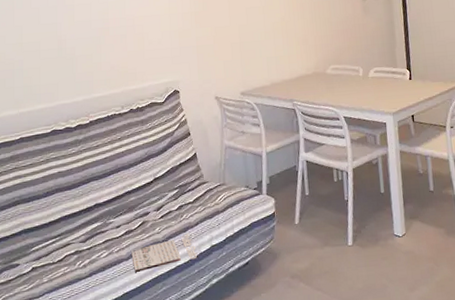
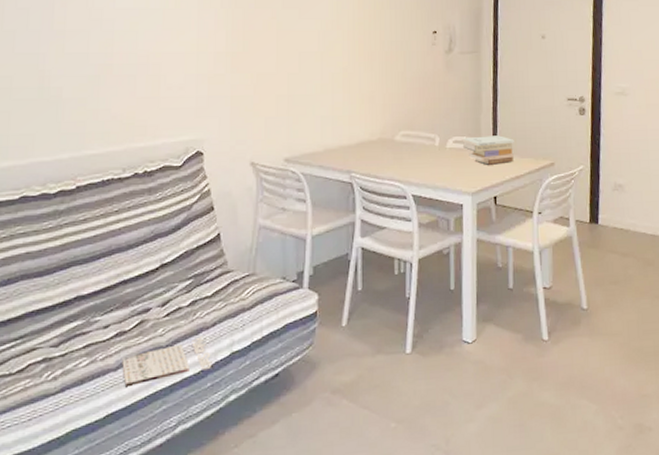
books: none [381,64,426,89] -> present [462,135,514,165]

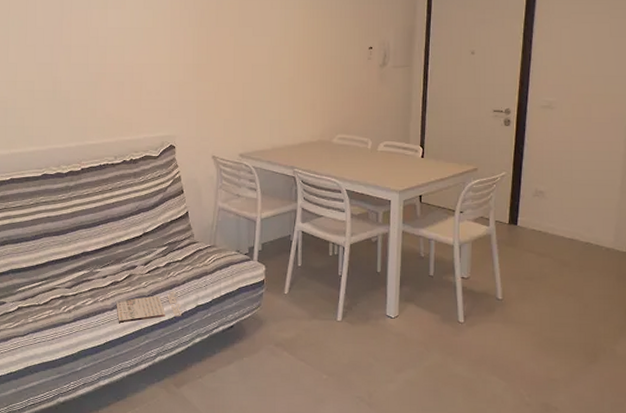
books: present [462,135,514,165] -> none [392,141,440,167]

